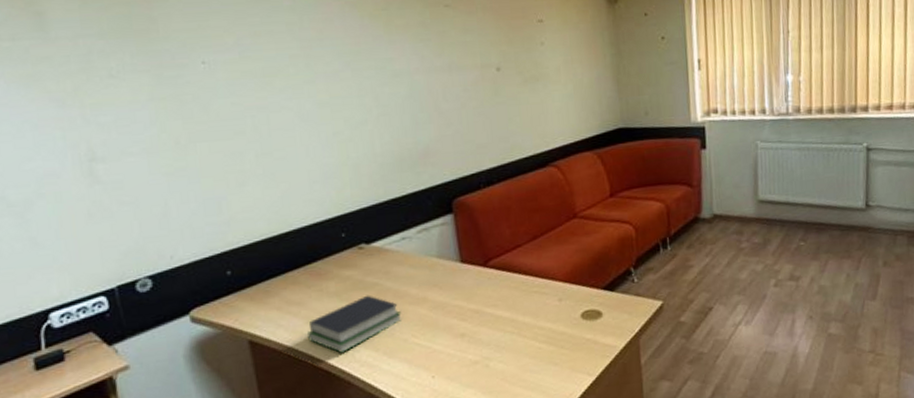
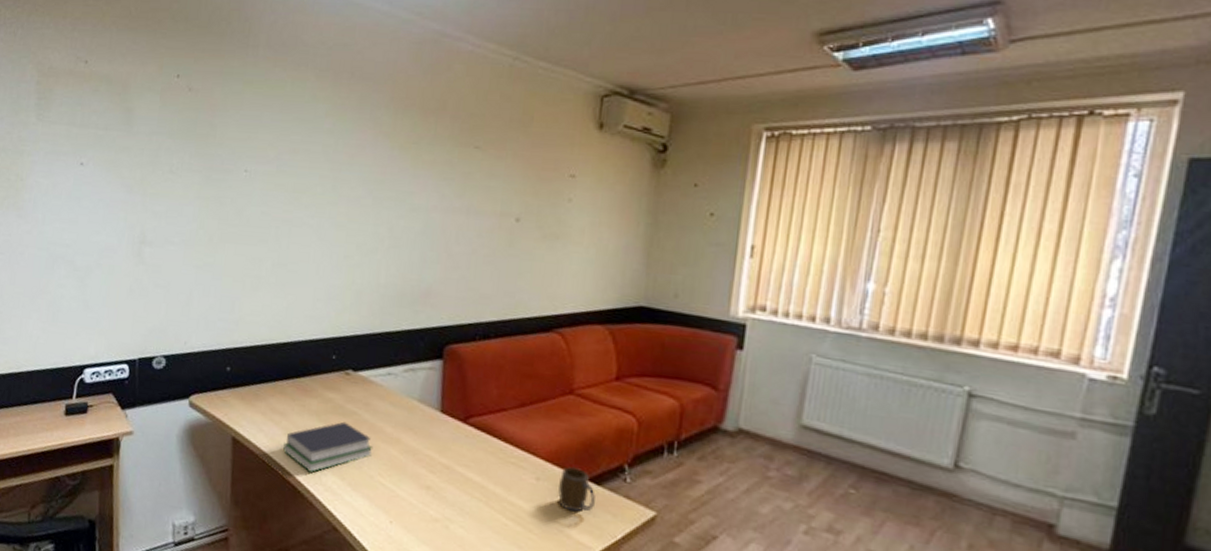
mug: none [579,280,612,320] -> present [558,466,595,512]

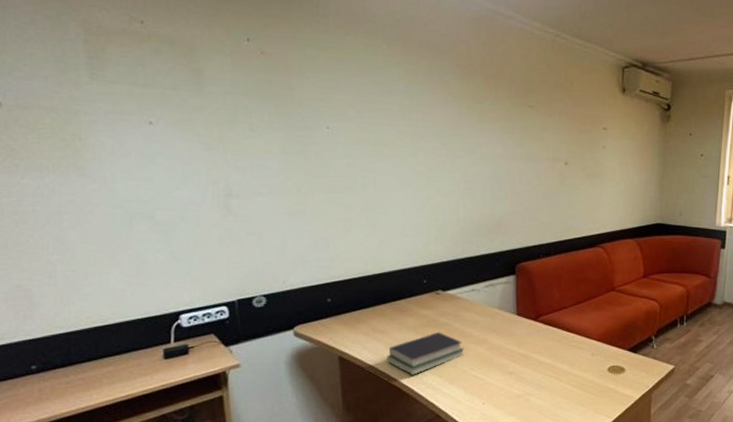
mug: present [558,466,595,512] -> none [608,342,633,374]

